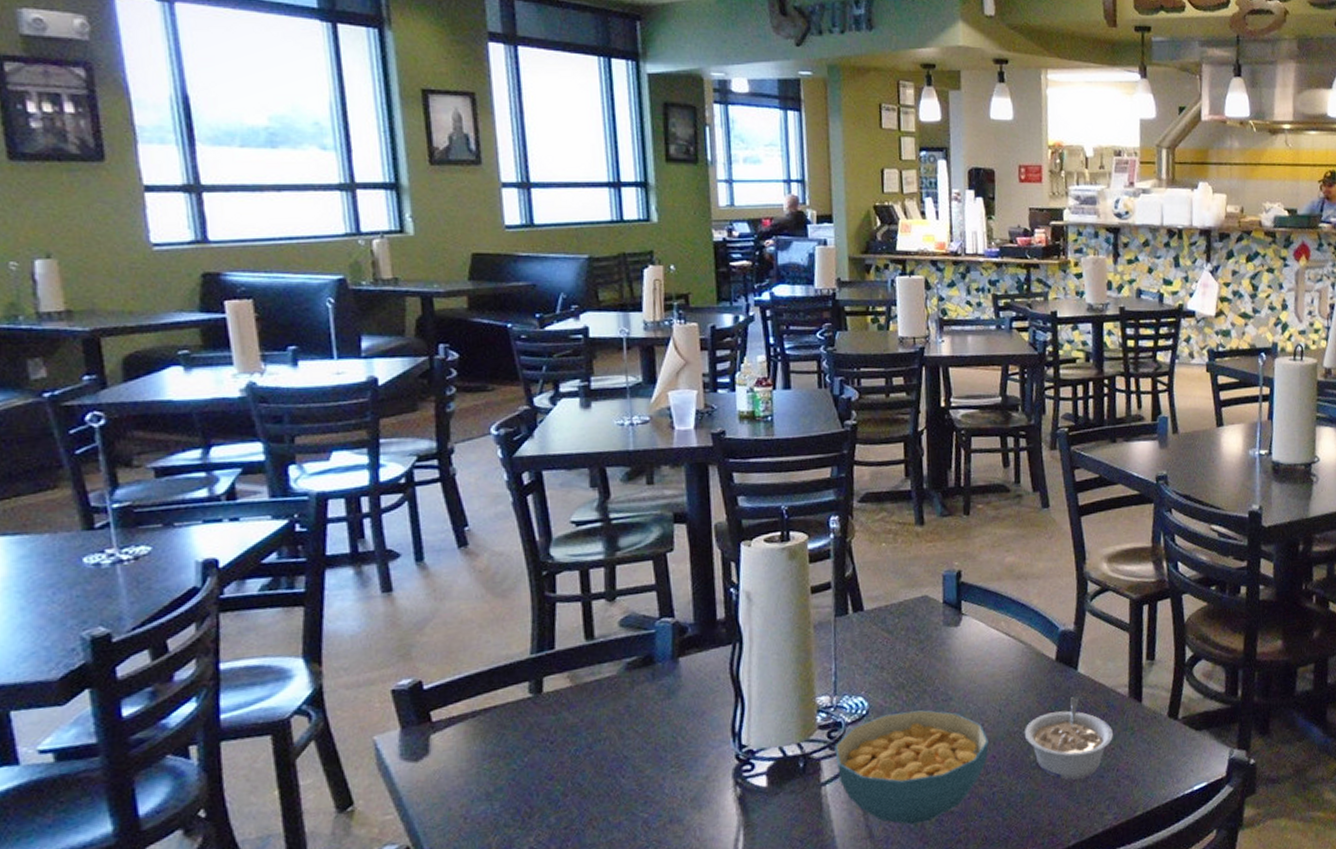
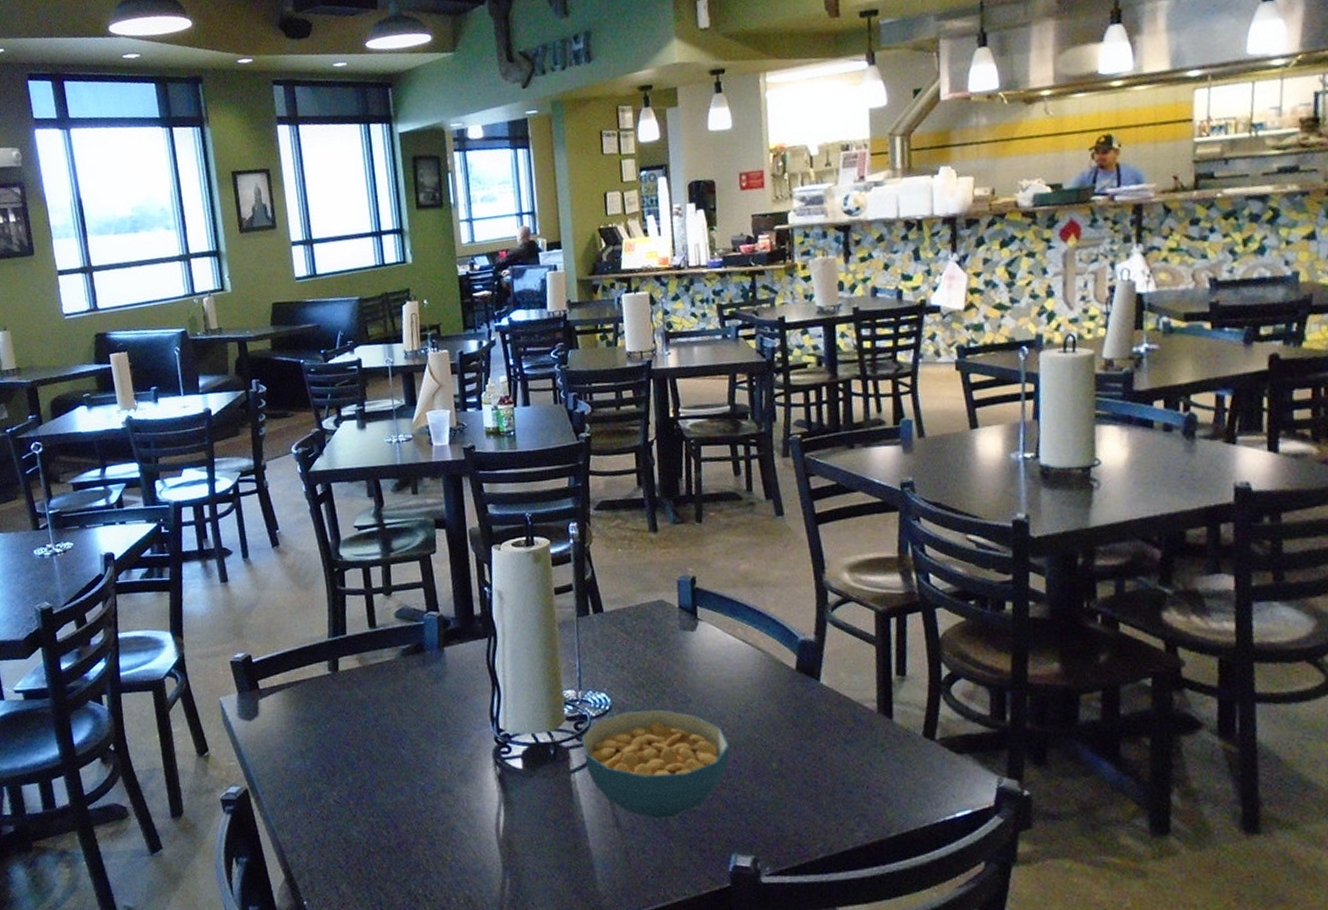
legume: present [1024,696,1114,780] -> none [765,708,862,792]

